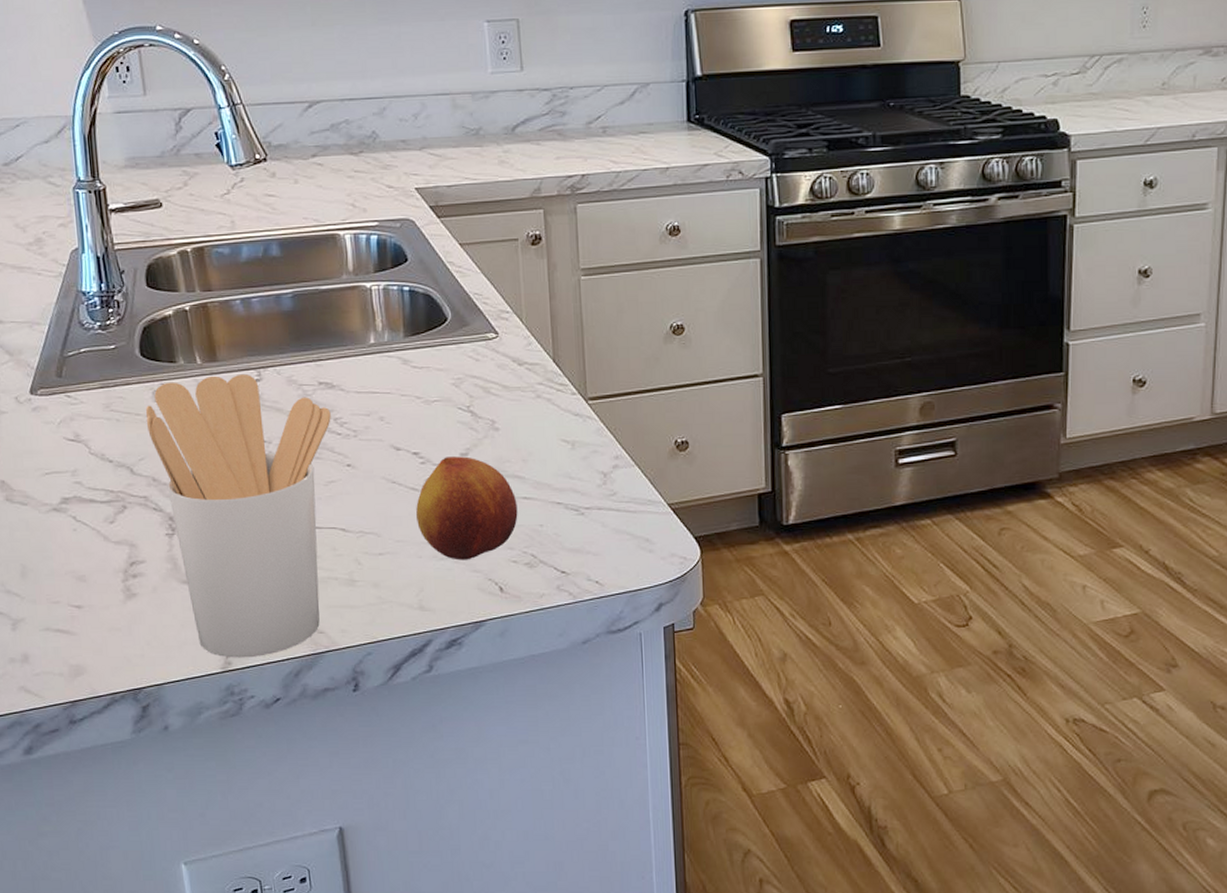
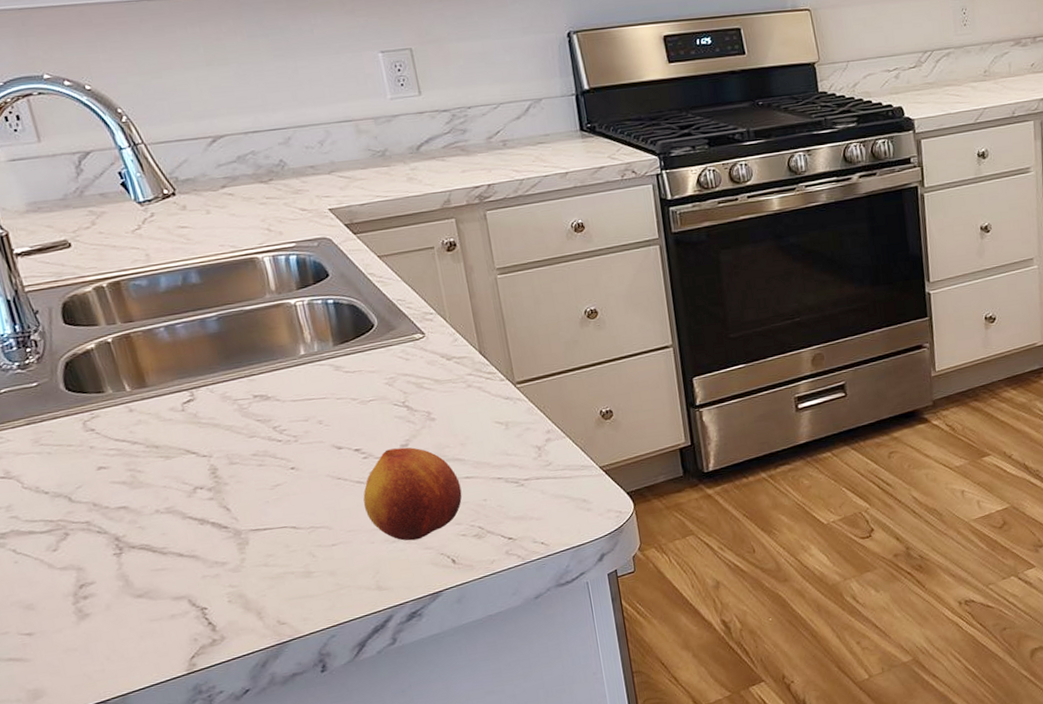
utensil holder: present [145,373,331,658] -> none [77,395,281,660]

